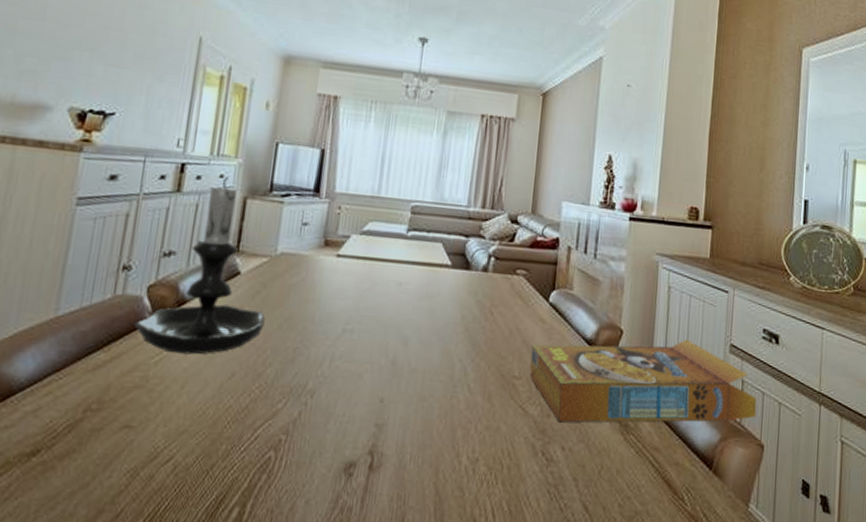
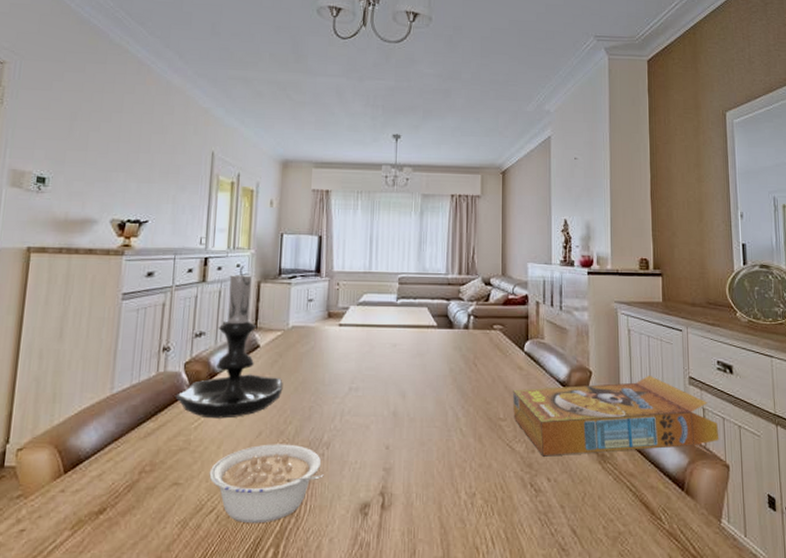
legume: none [168,387,305,479] -> present [209,444,324,524]

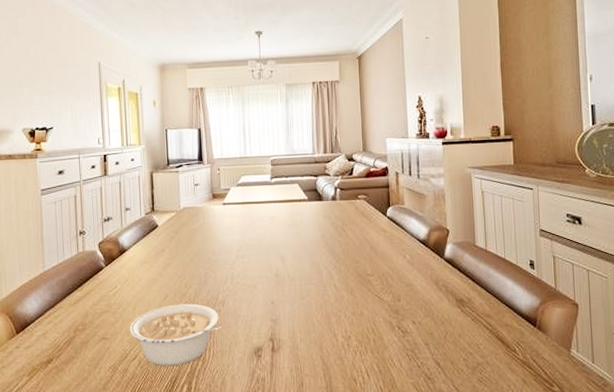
candle holder: present [175,265,283,419] -> none [94,159,181,287]
cereal box: present [512,376,720,457] -> none [378,231,569,304]

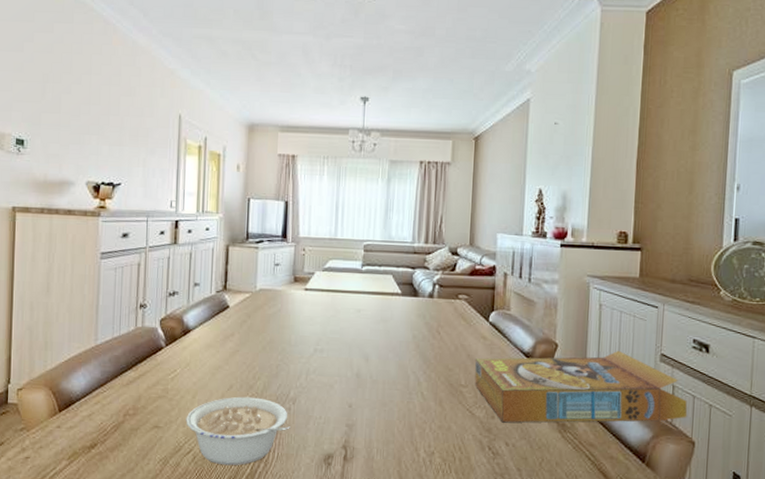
cereal box: none [378,231,569,304] -> present [474,351,688,432]

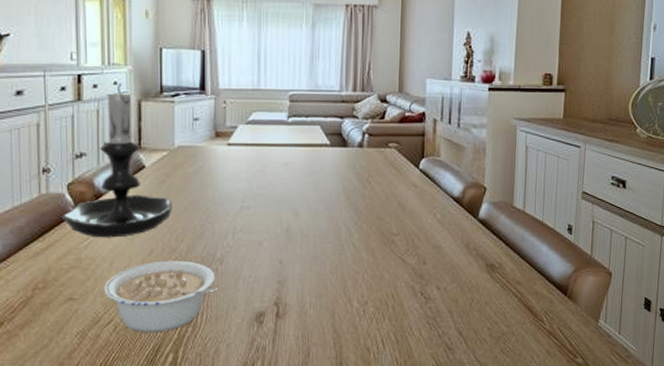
candle holder: none [153,228,252,372] -> present [61,82,172,238]
cereal box: present [474,351,688,432] -> none [405,191,606,268]

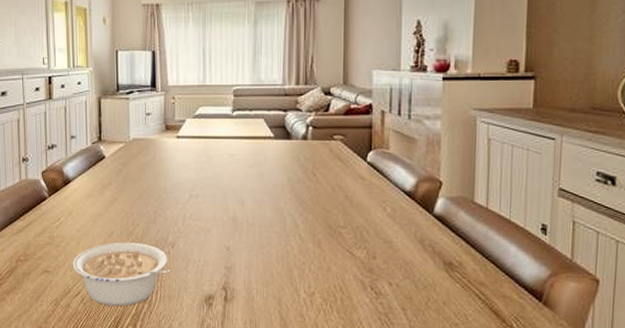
candle holder: present [61,82,172,238] -> none [37,82,129,220]

